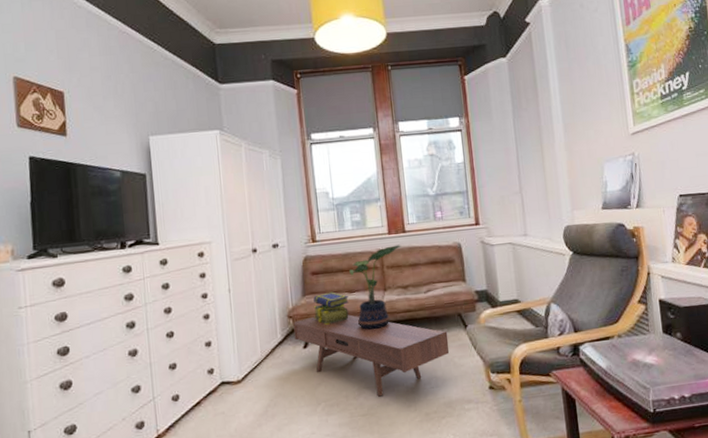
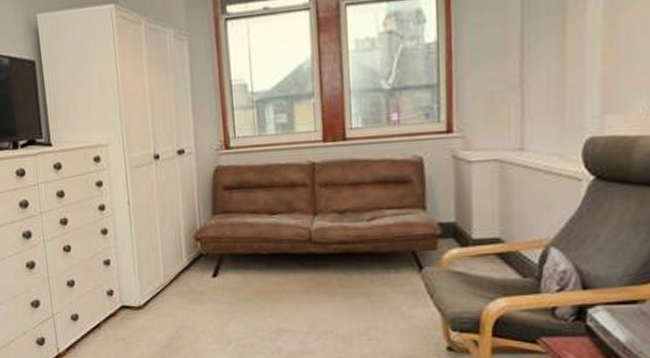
coffee table: present [293,314,450,397] -> none [201,240,396,343]
stack of books: present [313,291,349,325] -> none [225,212,269,252]
potted plant: present [349,245,402,330] -> none [270,156,341,262]

